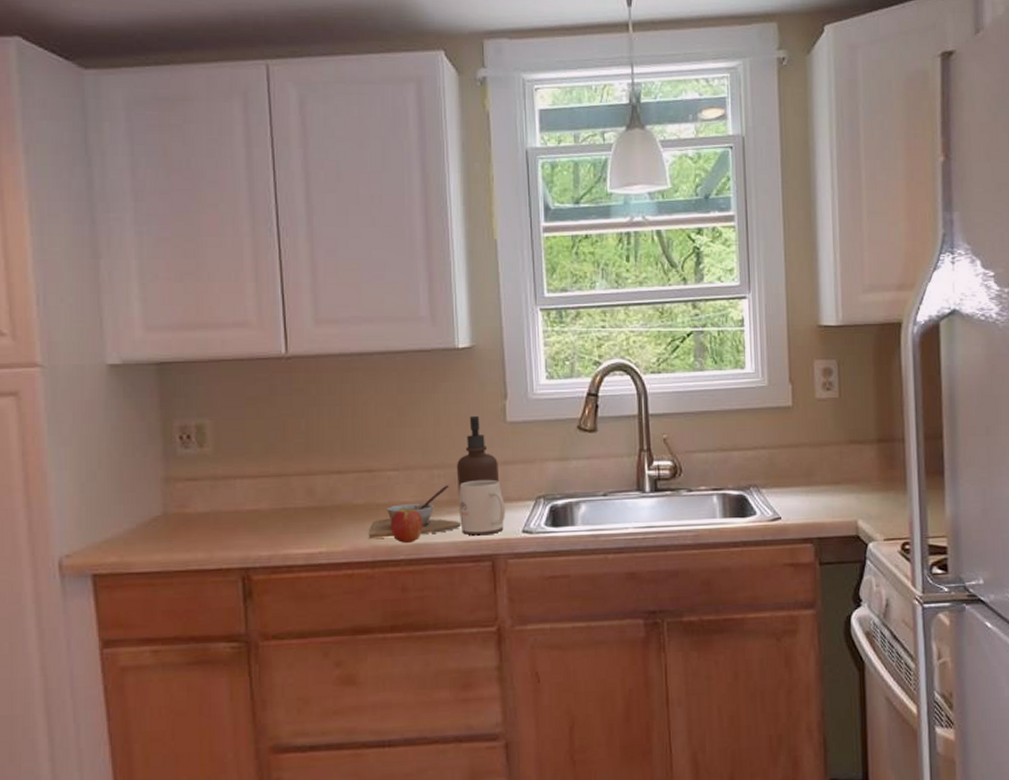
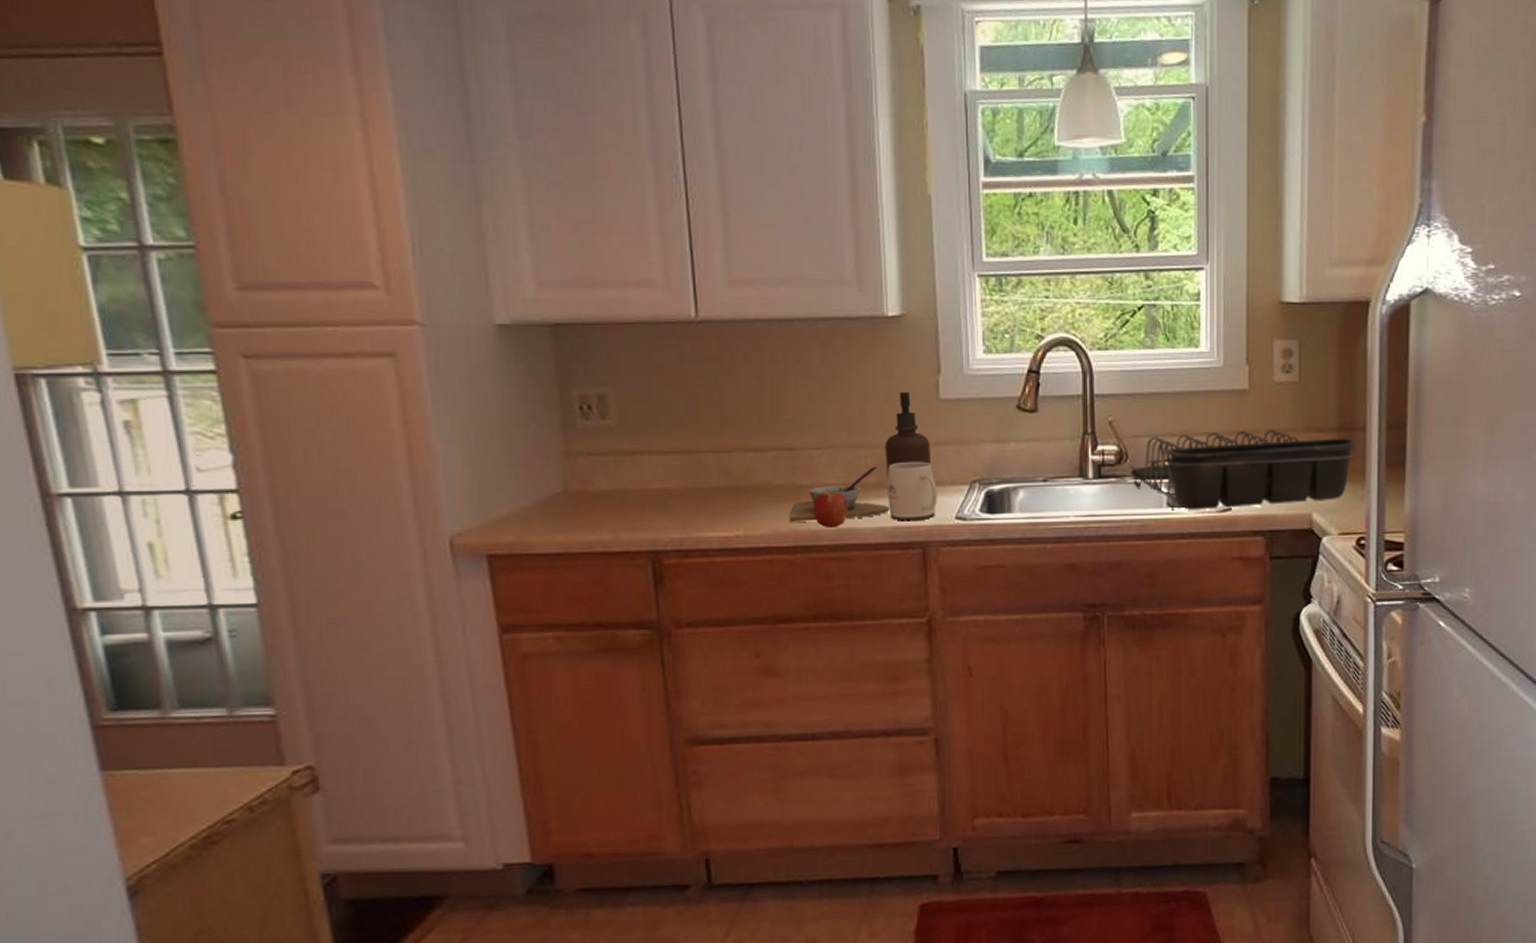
dish rack: none [683,443,896,520] -> present [1129,430,1356,510]

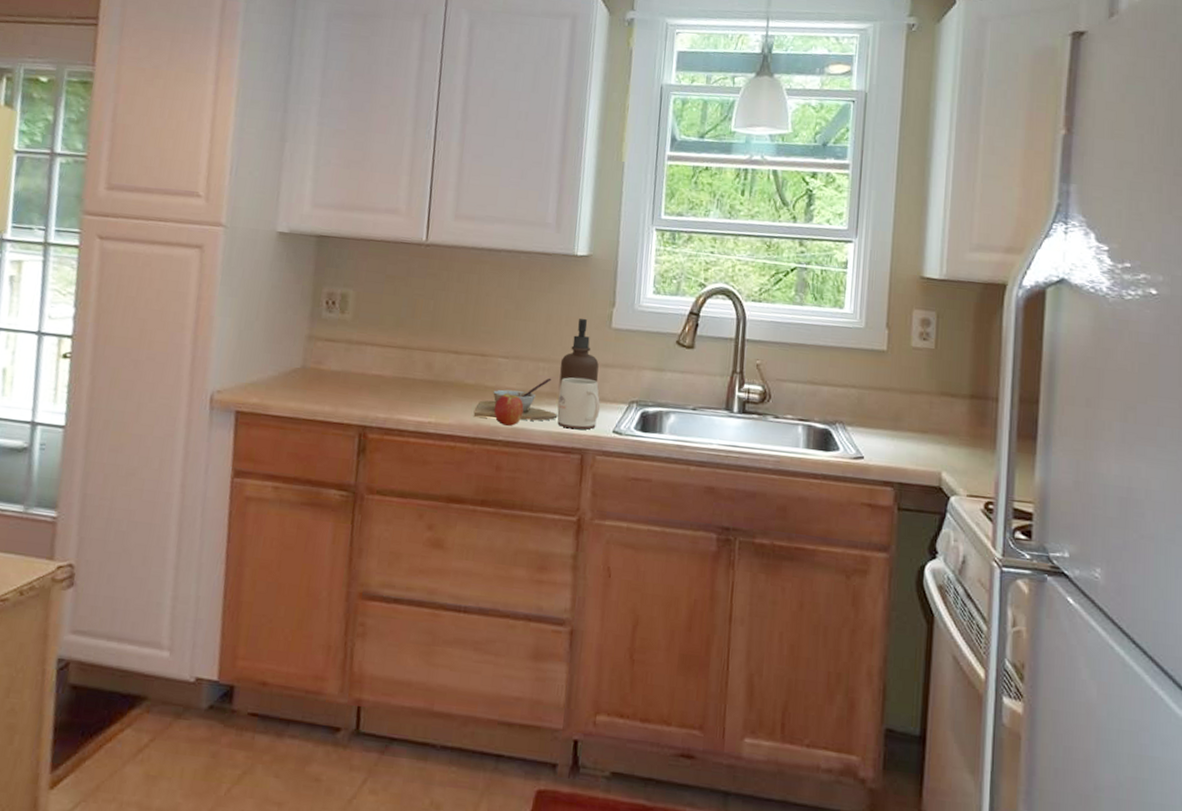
dish rack: present [1129,430,1356,510] -> none [771,383,988,463]

